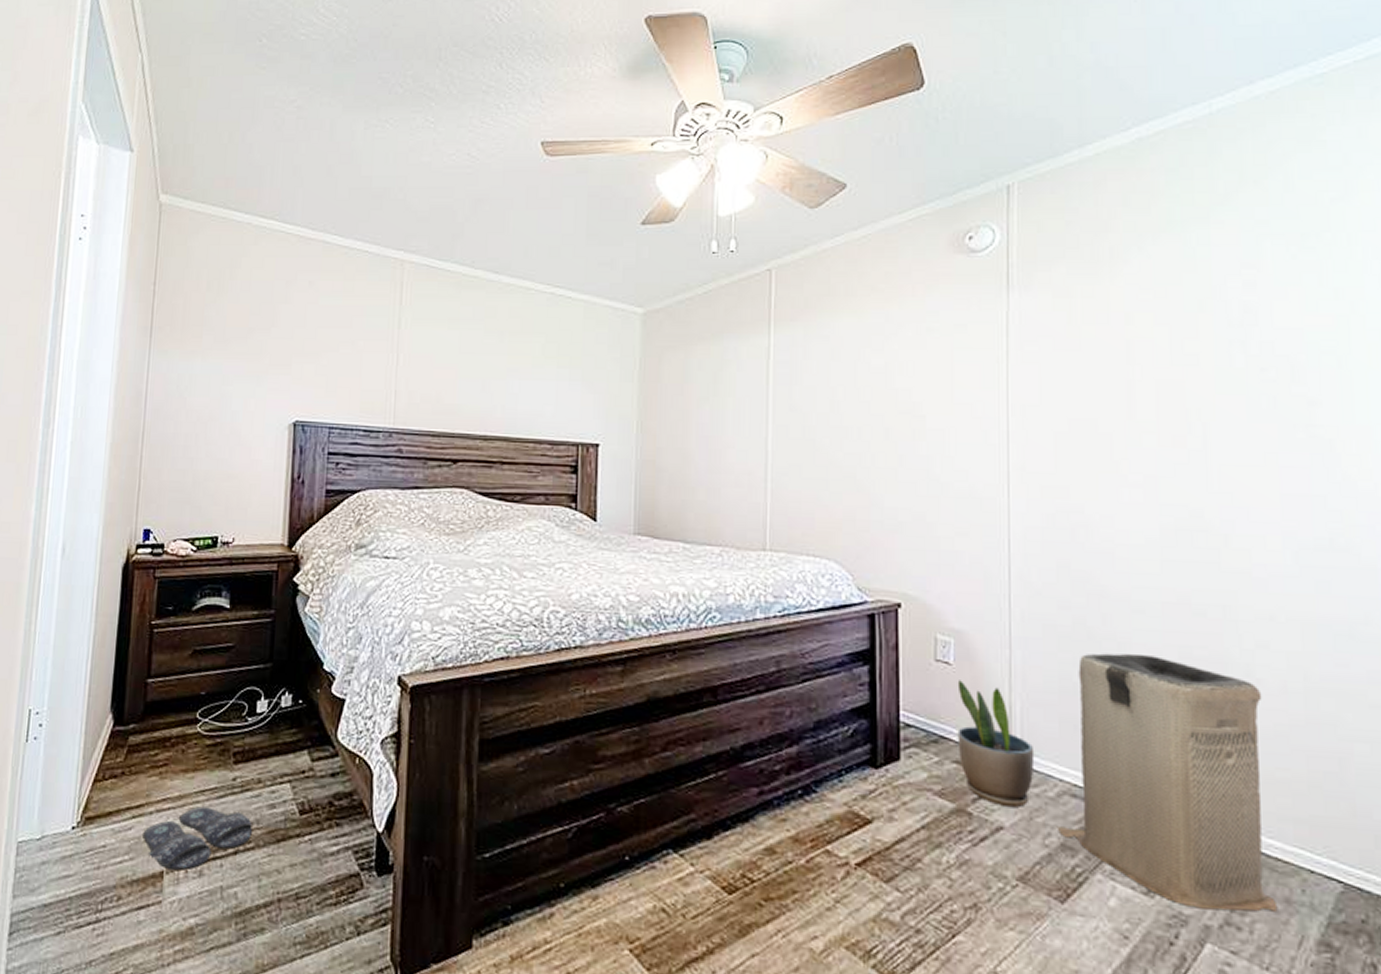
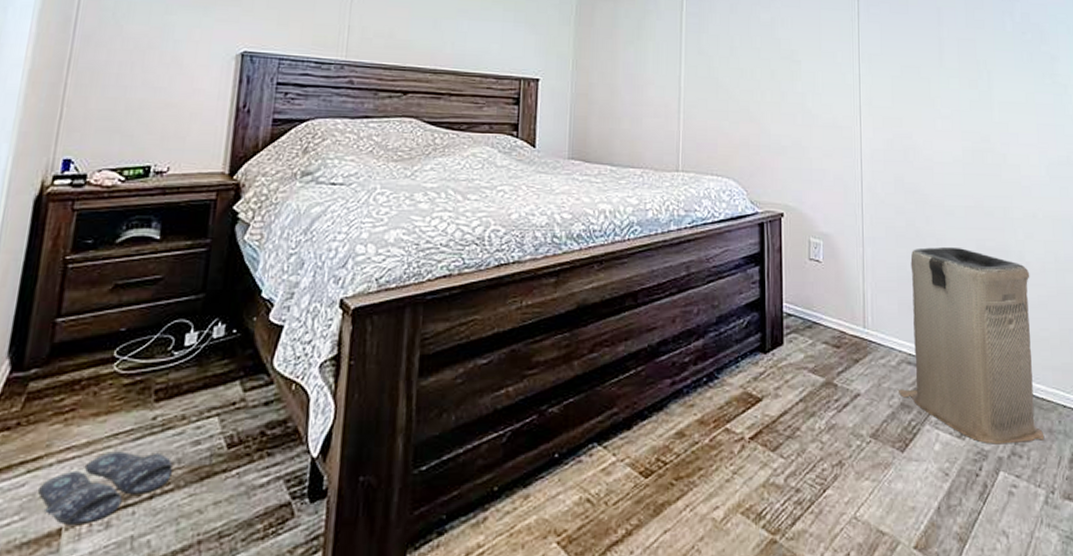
potted plant: present [957,680,1035,807] -> none [825,275,882,376]

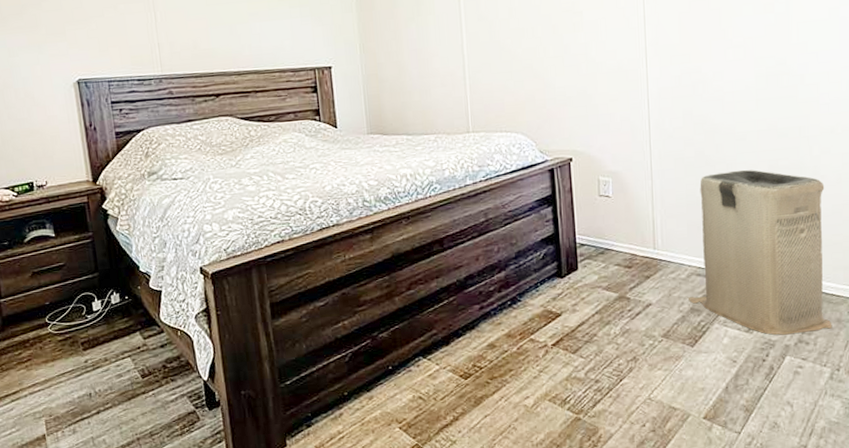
slippers: present [38,451,173,525] -> none [22,383,108,432]

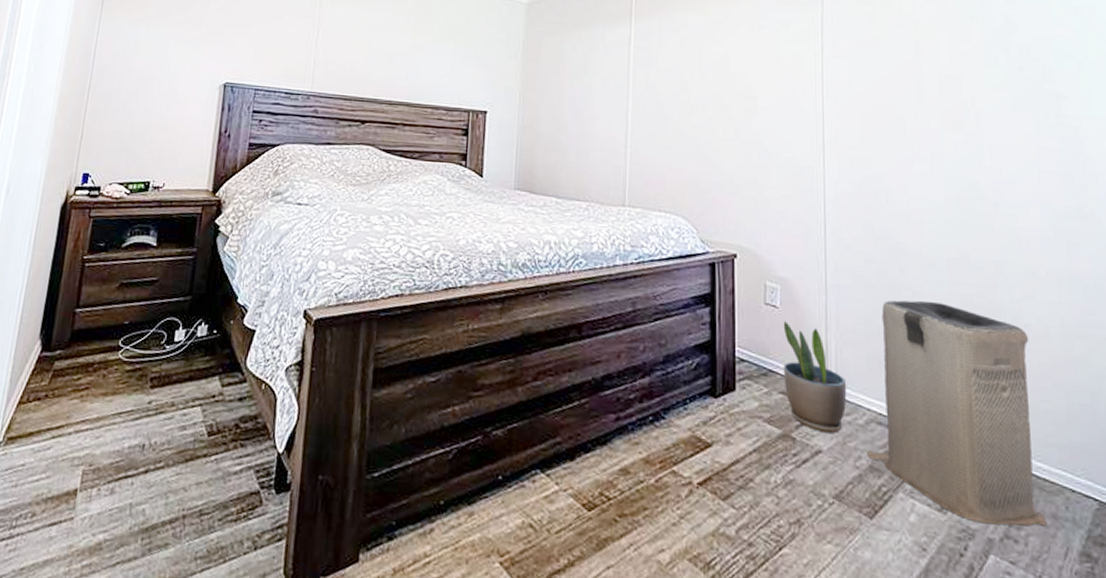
potted plant: none [615,207,672,290] -> present [783,321,847,433]

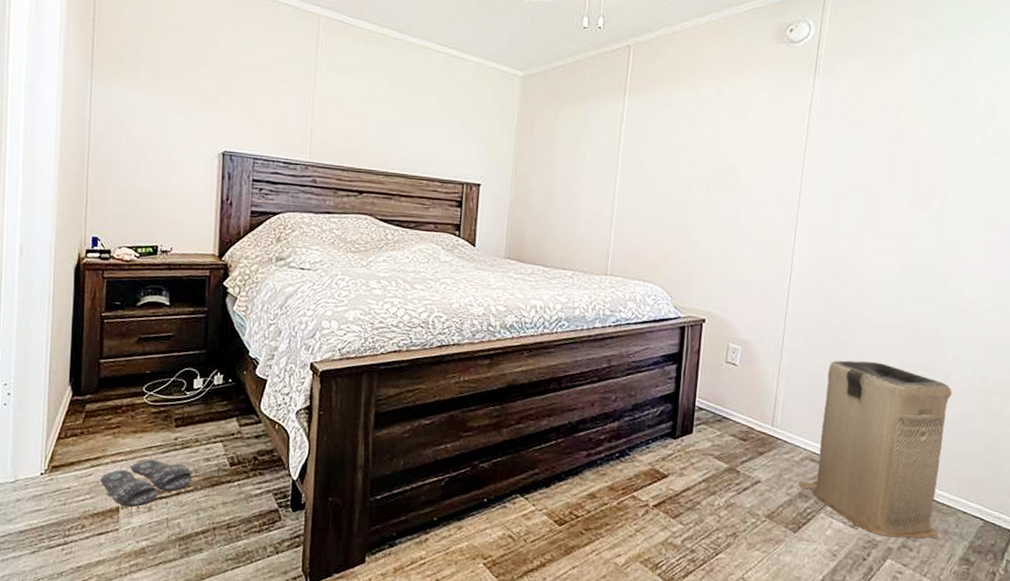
slippers: none [60,428,164,488] -> present [101,459,191,506]
potted plant: present [783,321,847,433] -> none [735,377,789,468]

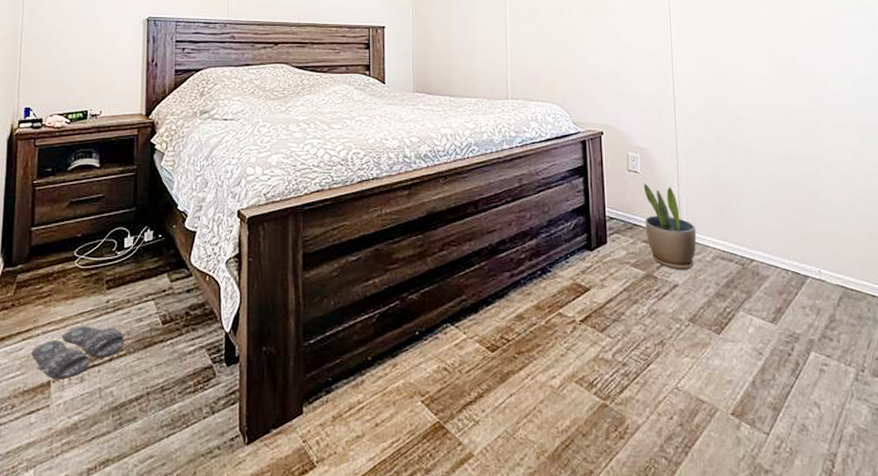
potted plant: none [735,377,789,468] -> present [643,183,697,270]
laundry basket: present [797,360,953,539] -> none [713,157,854,329]

